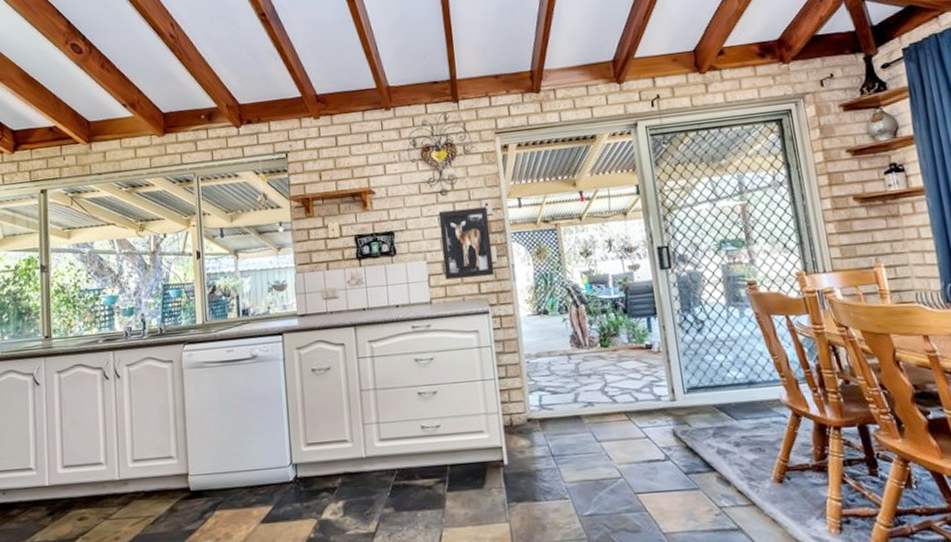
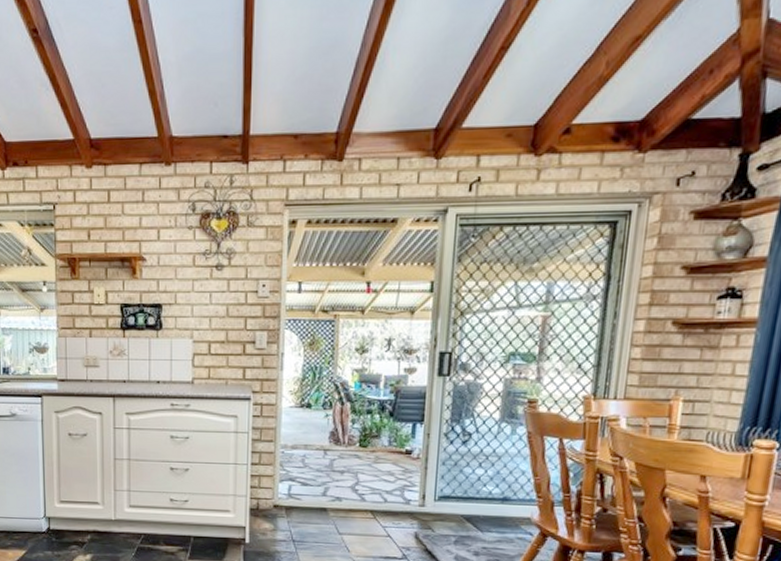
wall art: present [438,206,495,280] -> none [210,288,264,363]

